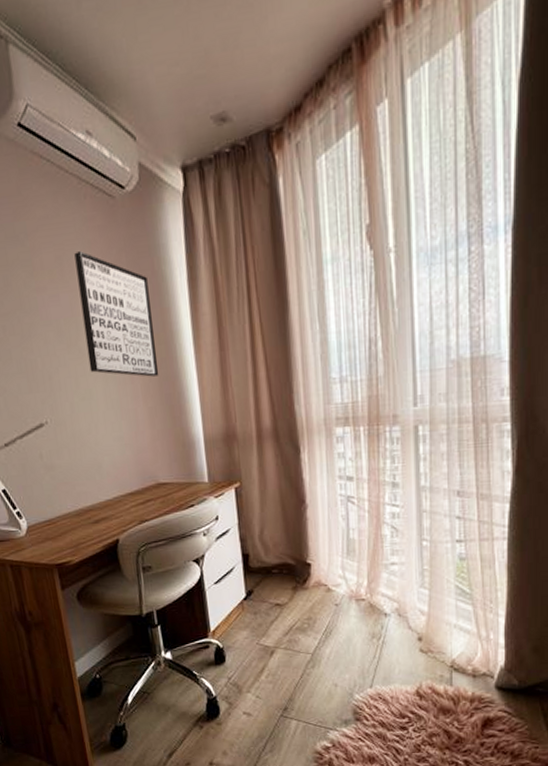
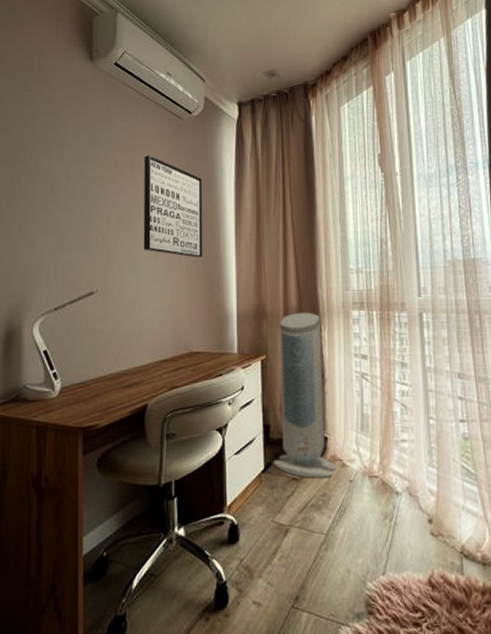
air purifier: none [252,432,322,604] -> present [273,312,337,478]

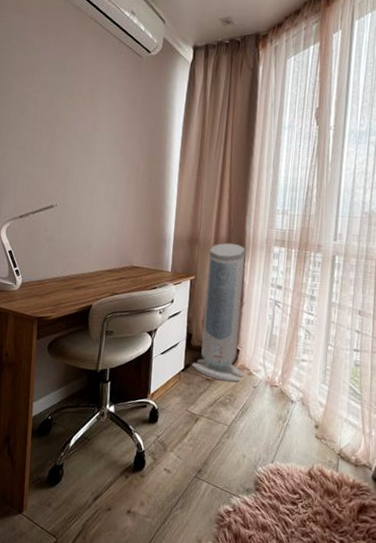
wall art: present [143,155,203,258] -> none [98,88,154,186]

